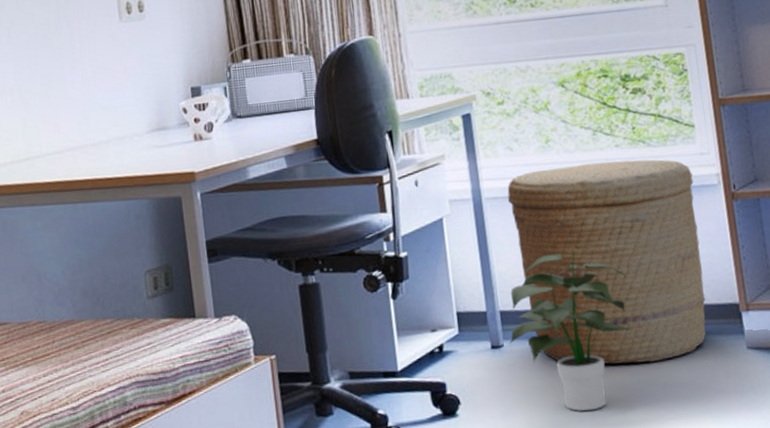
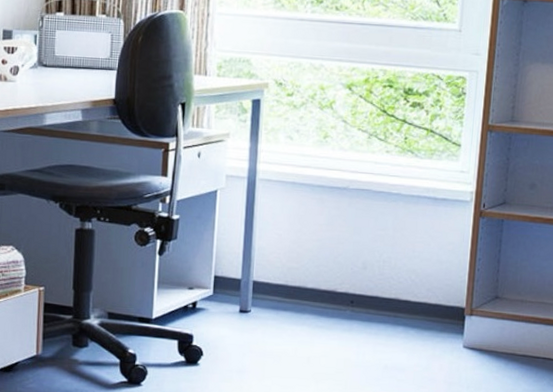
basket: present [507,159,706,365] -> none [280,162,450,346]
potted plant: present [510,252,633,412] -> none [257,238,372,379]

